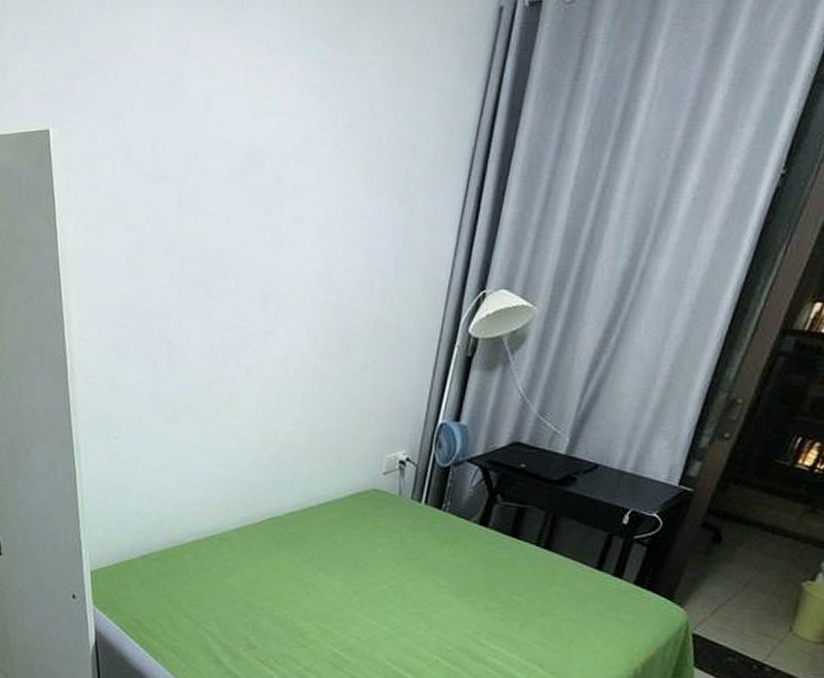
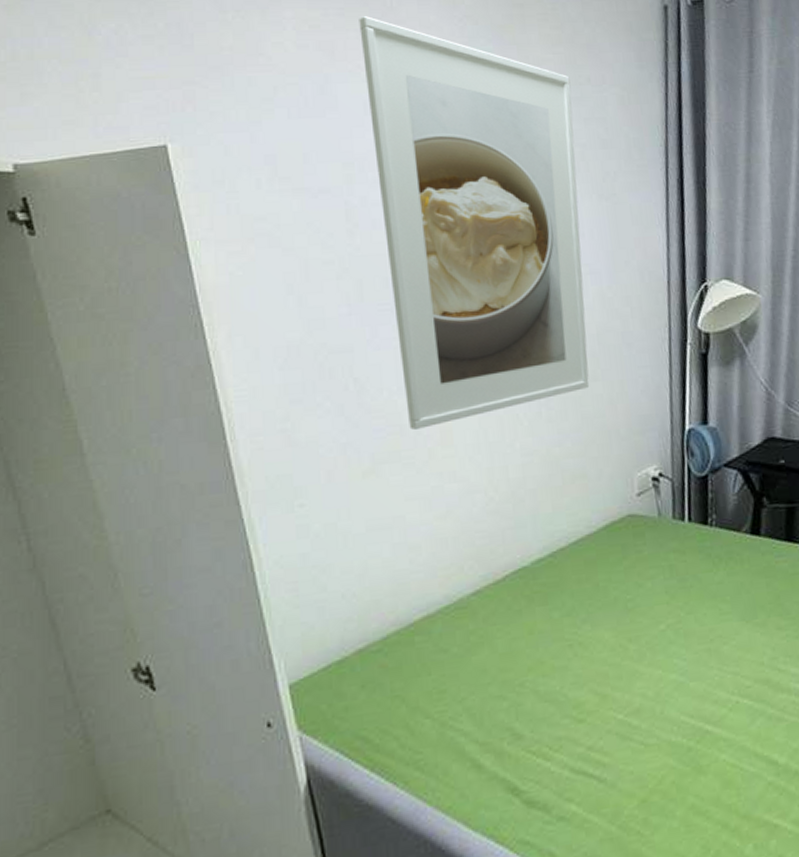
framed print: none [205,14,393,390] -> present [359,15,590,430]

